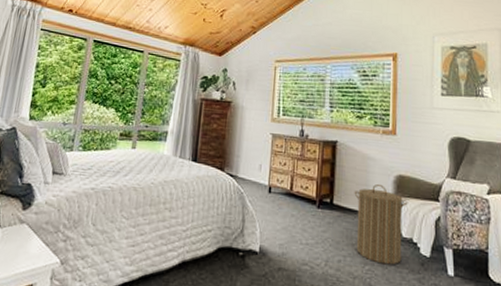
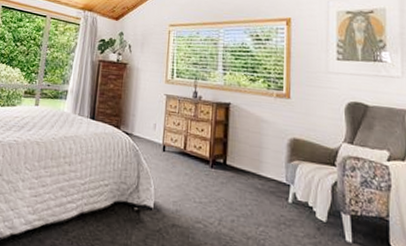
laundry hamper: present [354,184,408,265] -> none [247,147,303,228]

